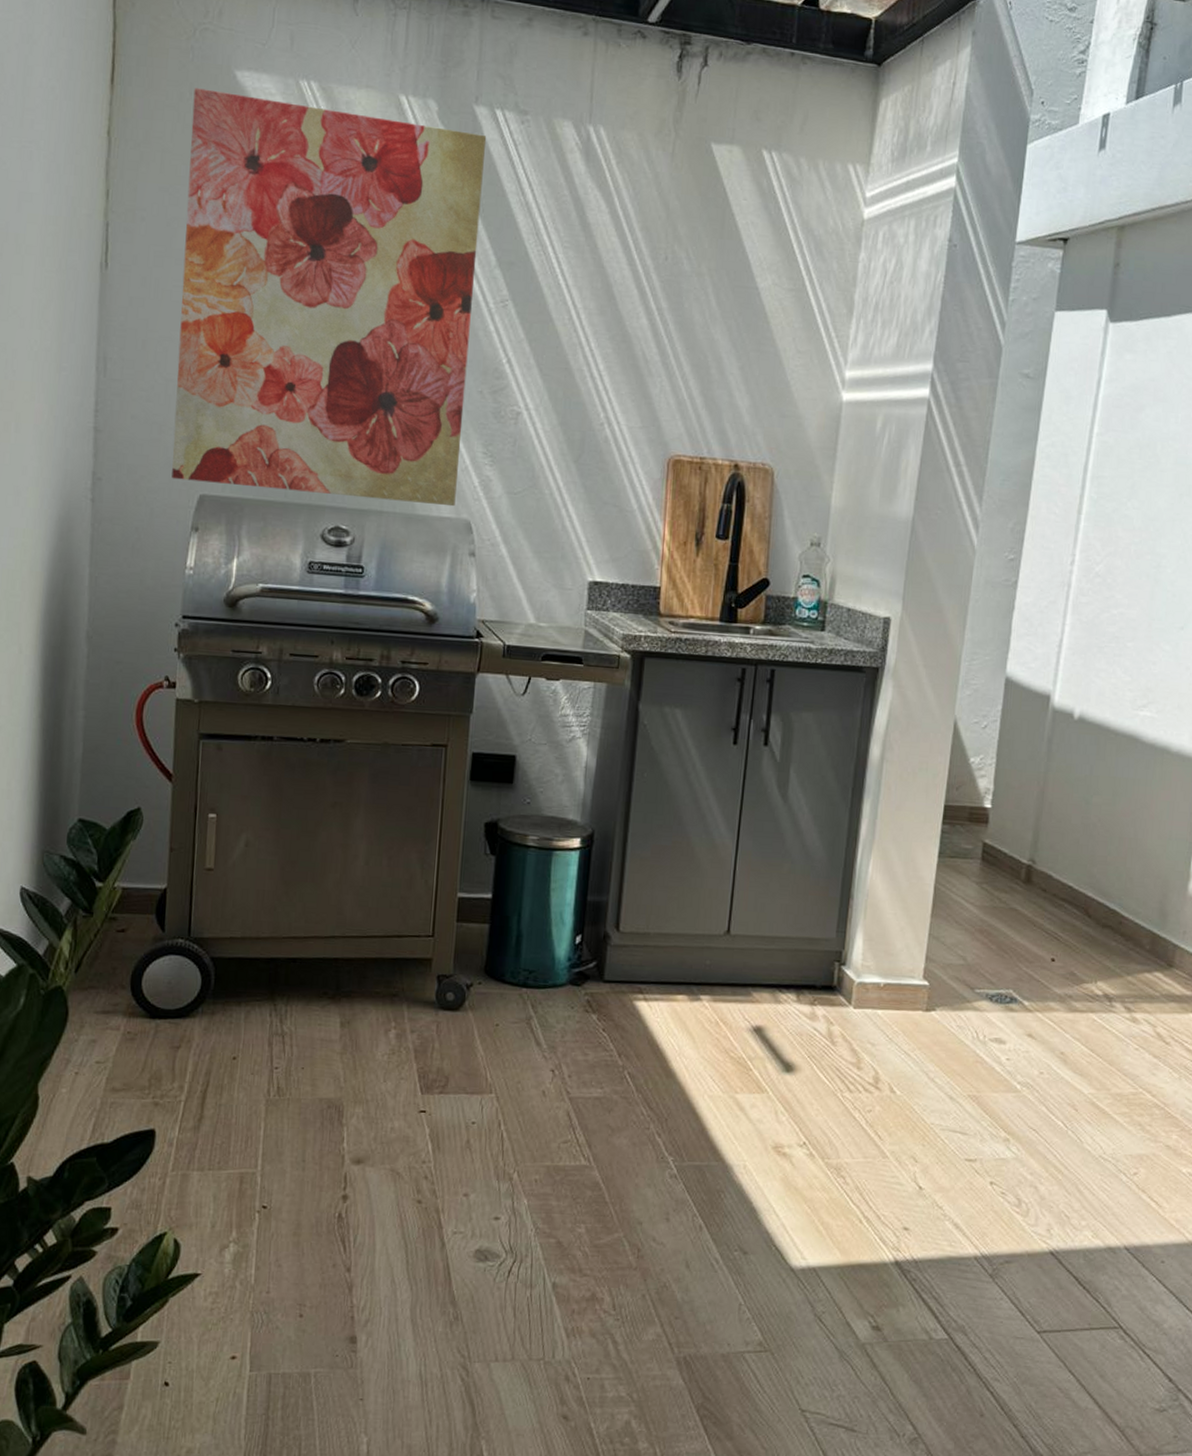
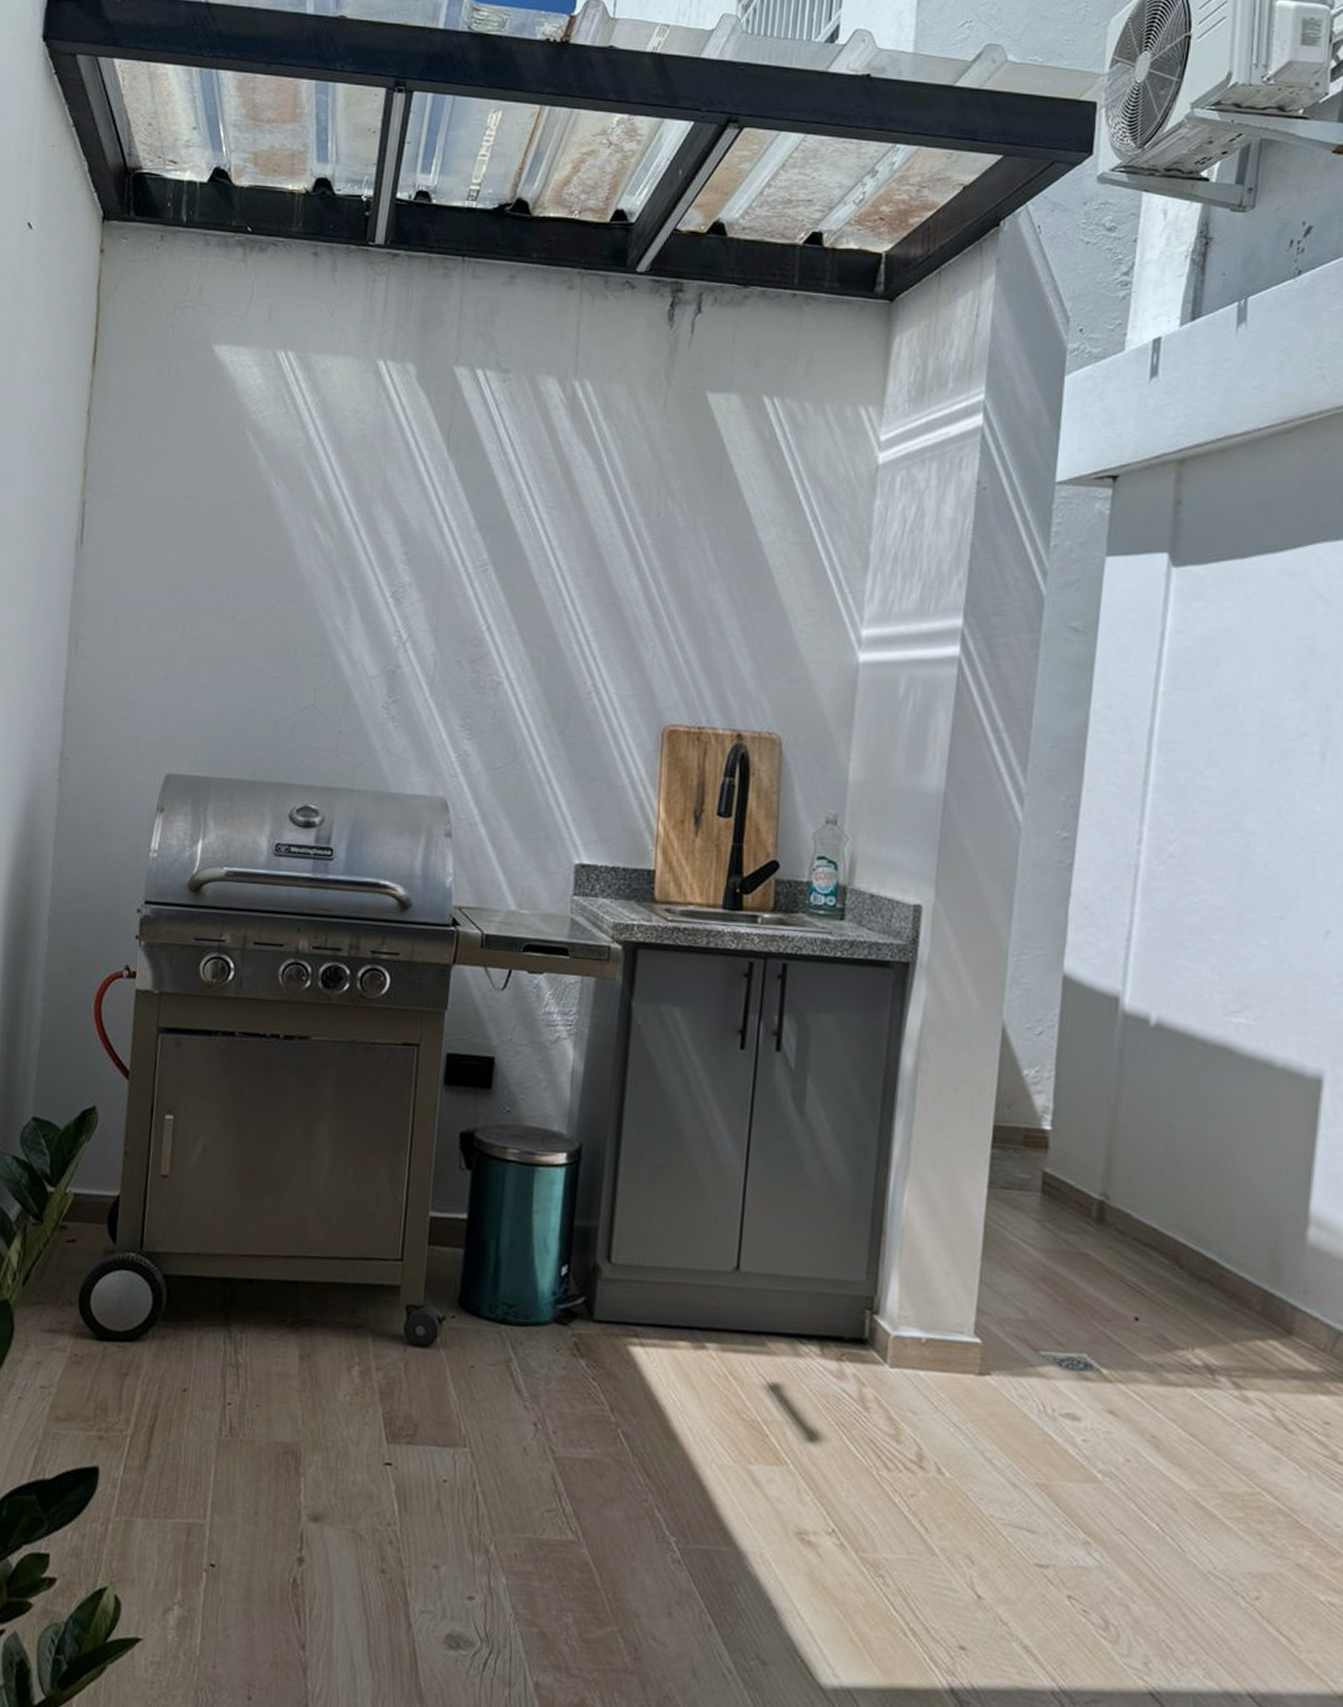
wall art: present [171,88,487,507] -> none [138,364,467,784]

